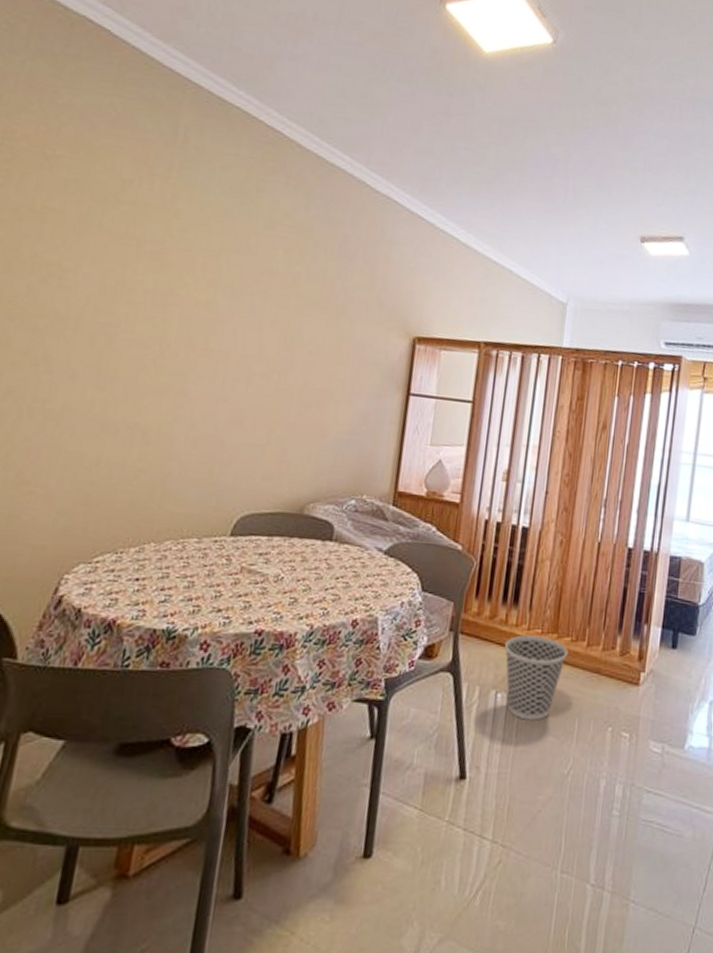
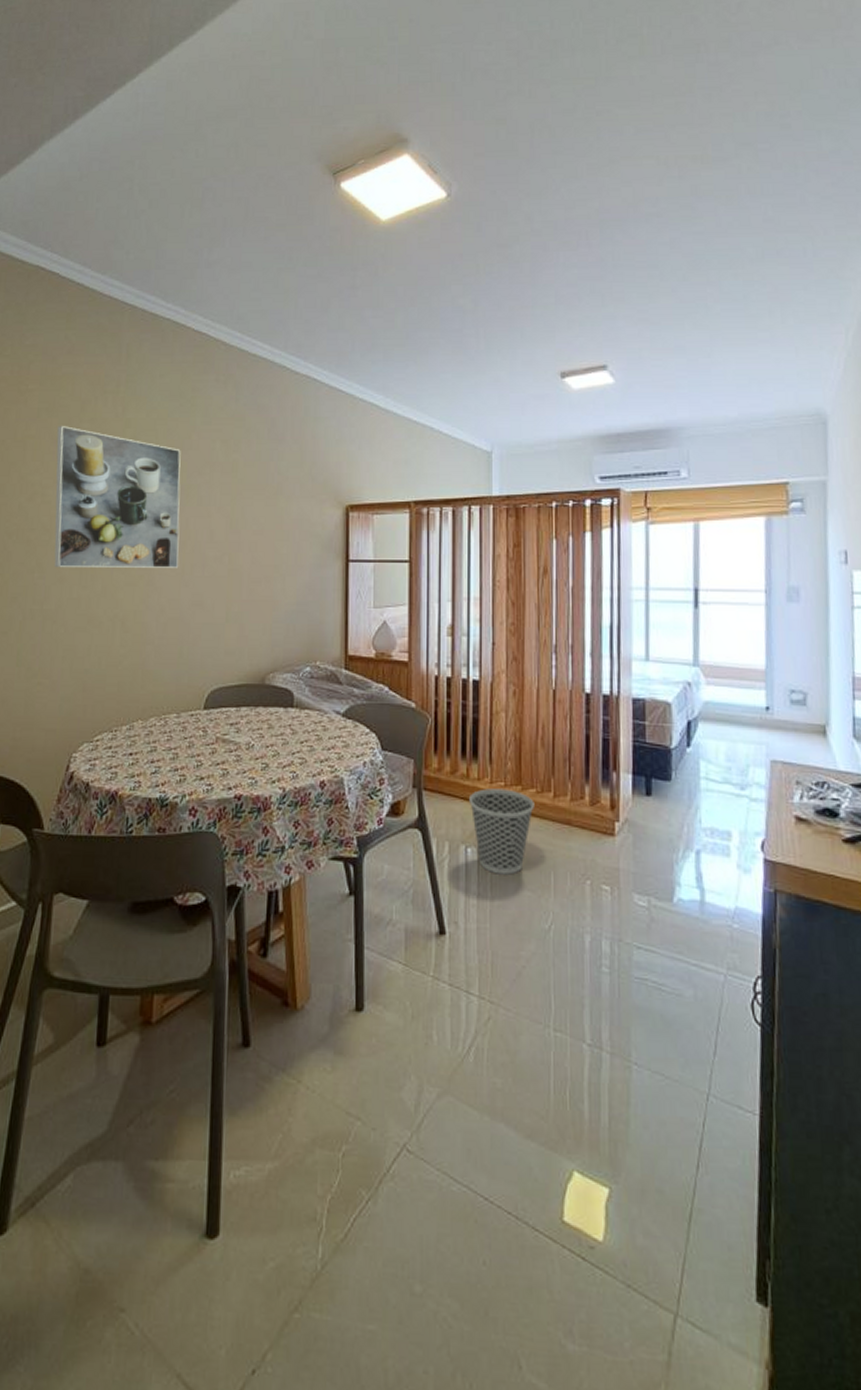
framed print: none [65,203,237,380] -> present [54,426,181,568]

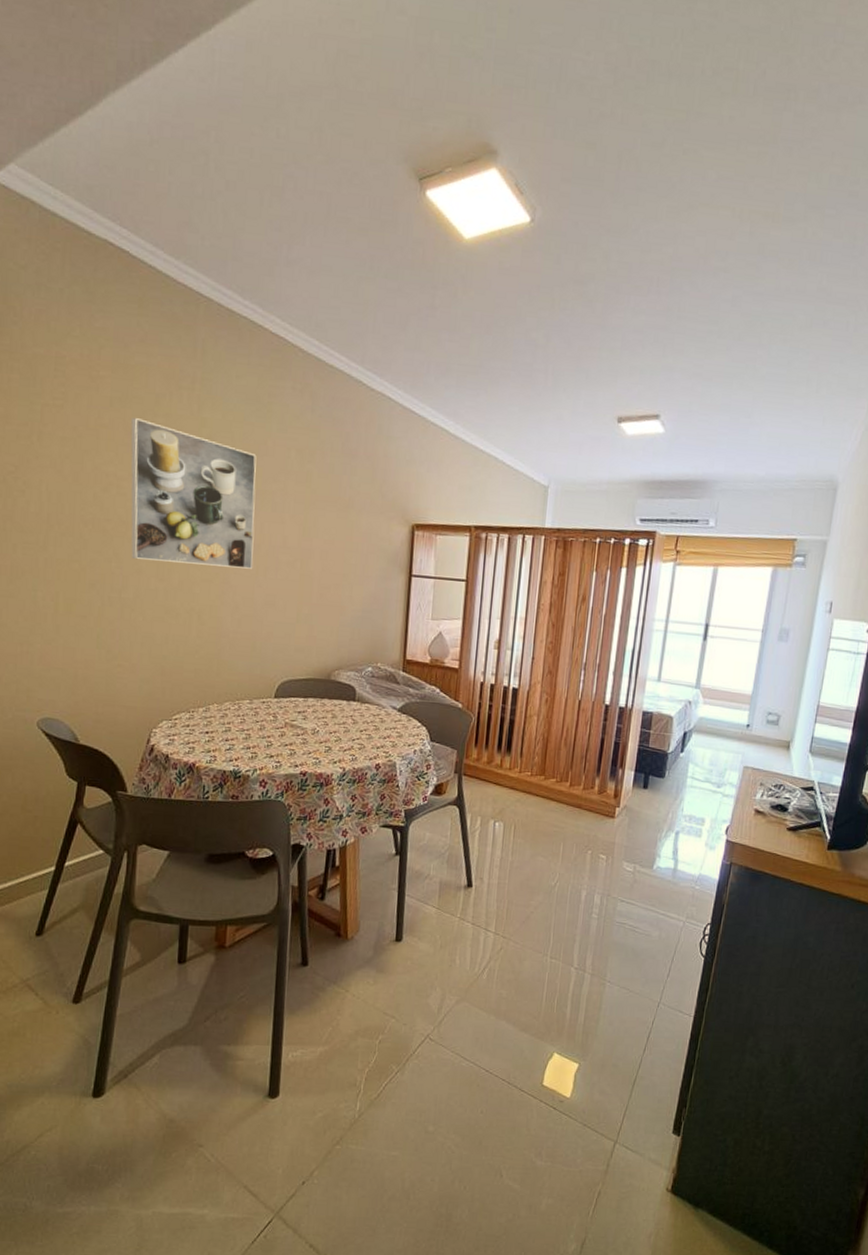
wastebasket: present [470,788,535,875] -> none [501,776,554,844]

